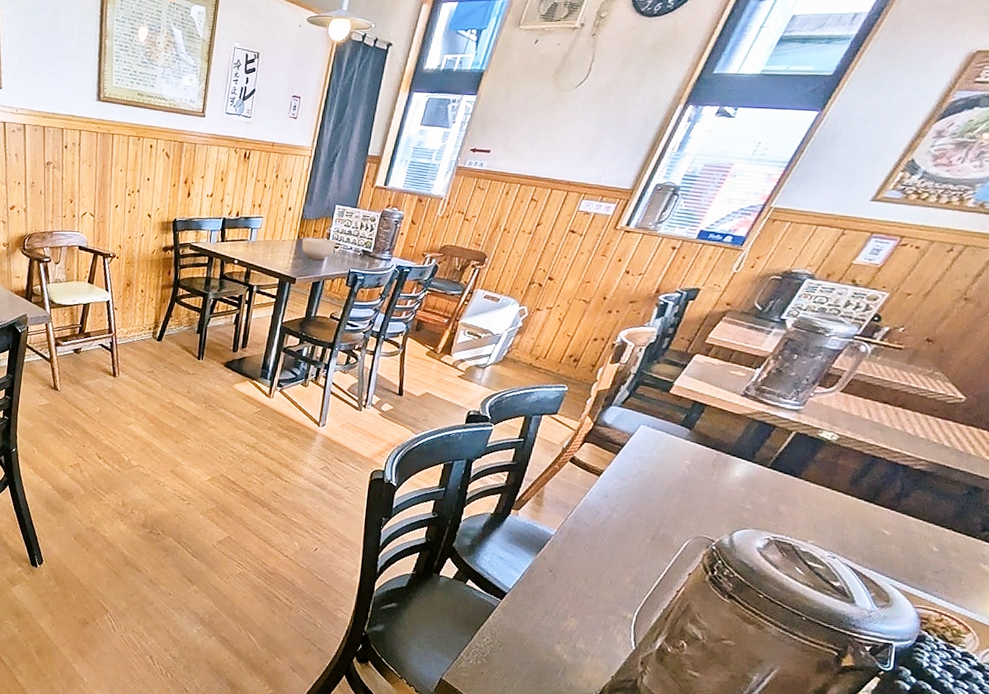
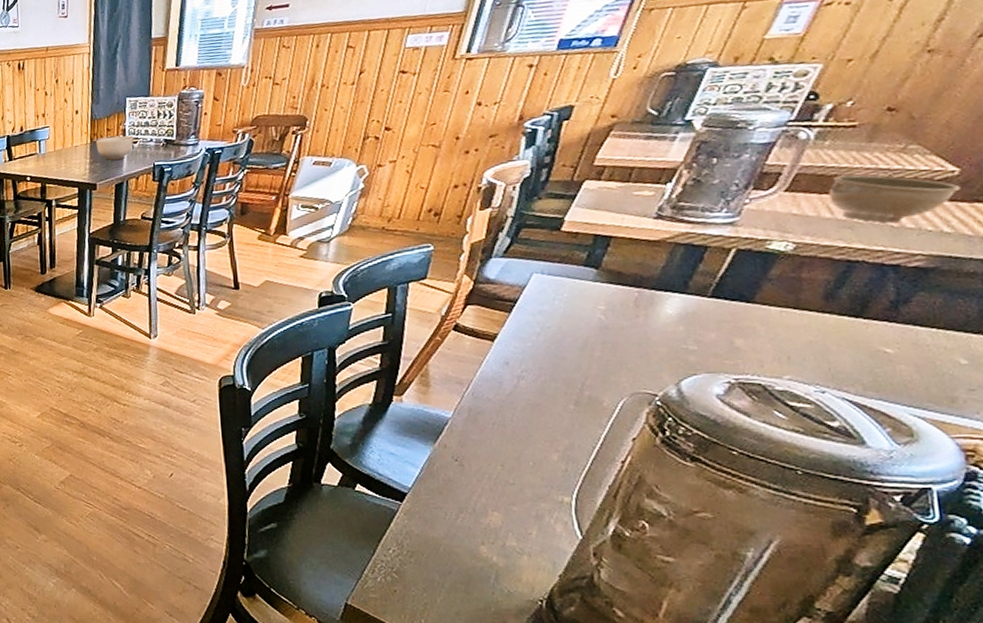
soup bowl: none [871,387,963,432] -> present [828,174,961,223]

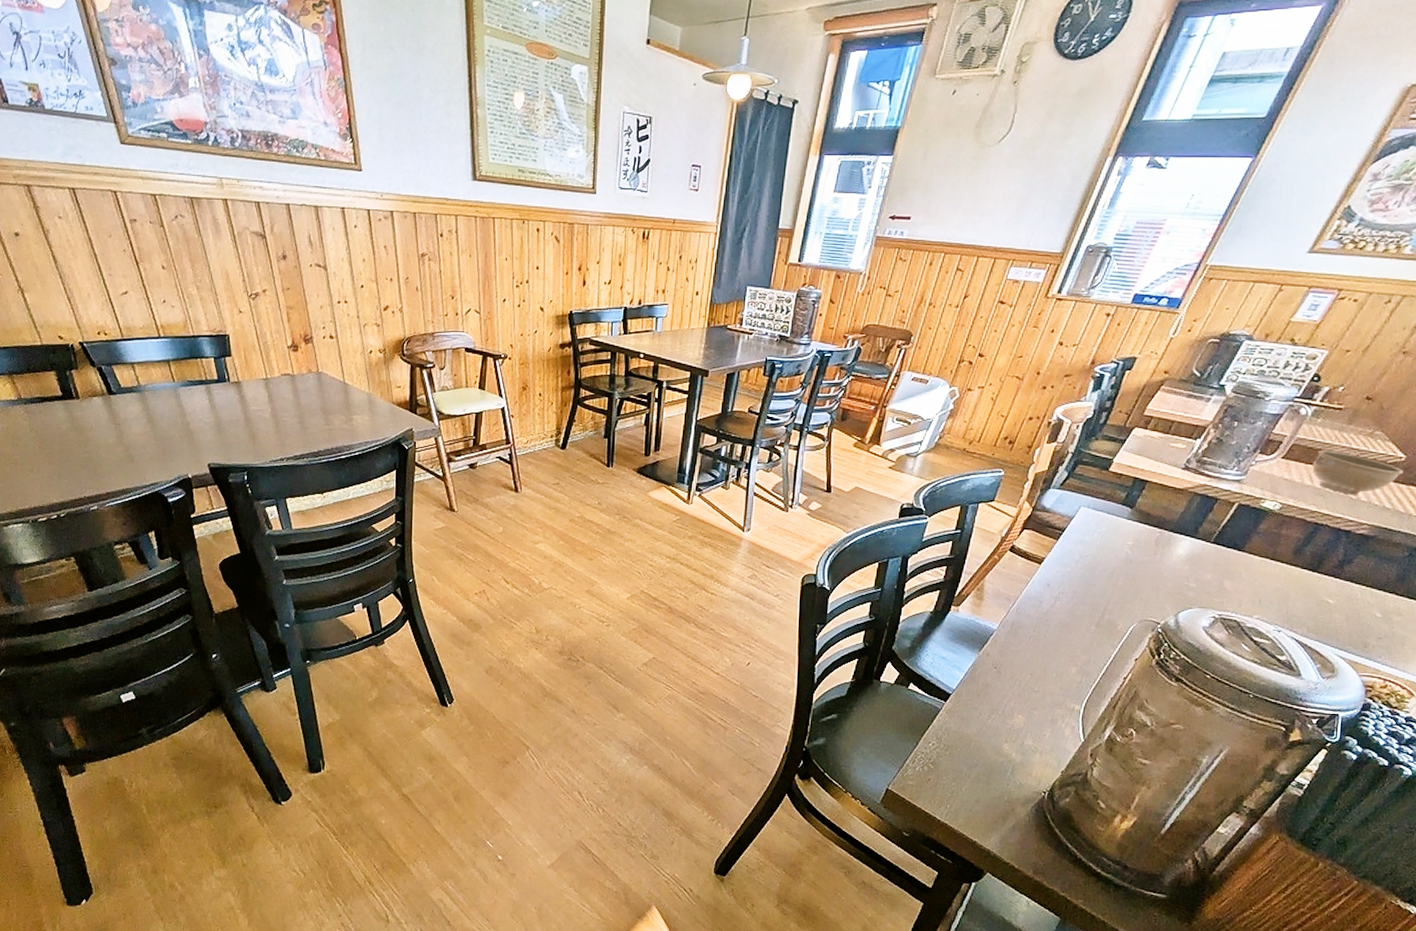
bowl: present [95,135,134,161] -> none [712,324,750,349]

